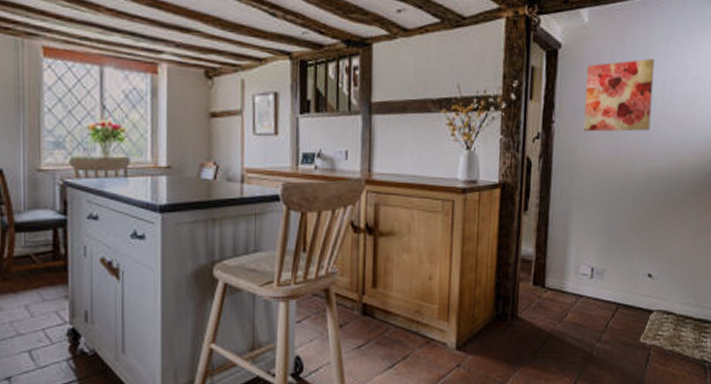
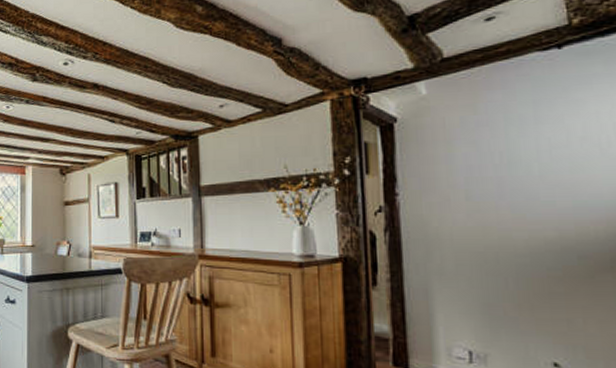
wall art: present [584,59,655,132] -> none [432,123,527,203]

